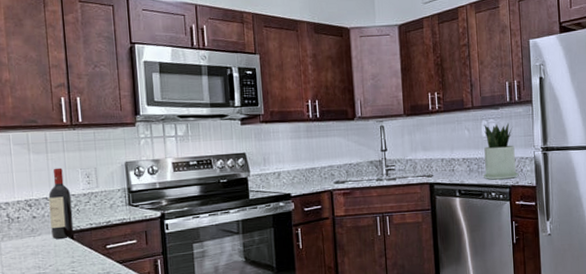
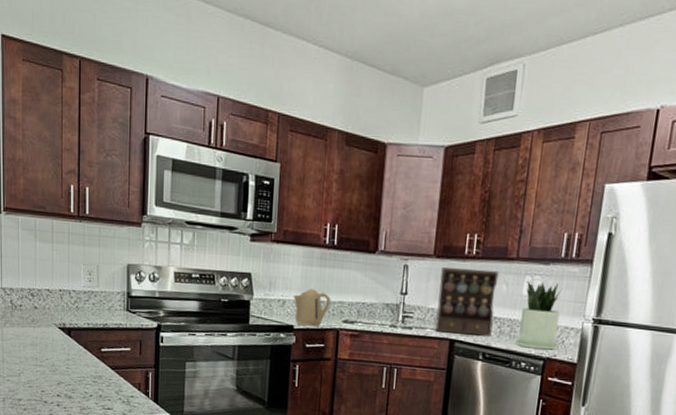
wine bottle: present [48,167,74,239] -> none [50,260,72,334]
kettle: none [287,158,321,193] -> present [293,289,331,327]
spice rack: none [412,120,463,179] -> present [435,267,499,337]

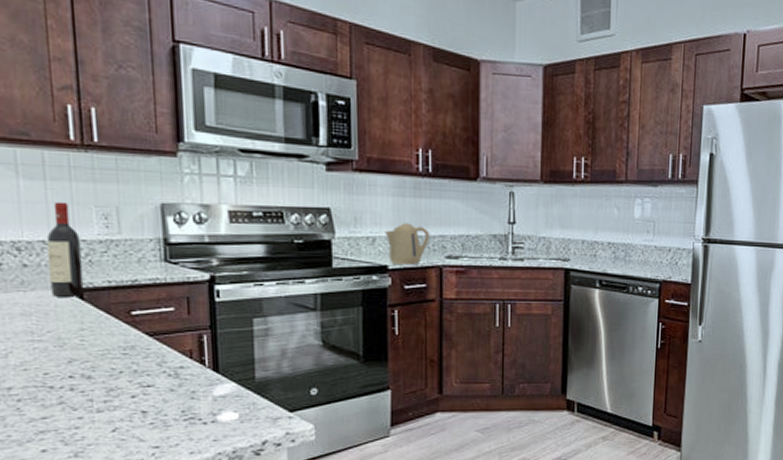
wine bottle: none [50,260,72,334] -> present [46,201,85,297]
spice rack: present [435,267,499,337] -> none [548,192,609,263]
planter: present [514,281,563,350] -> none [629,204,673,272]

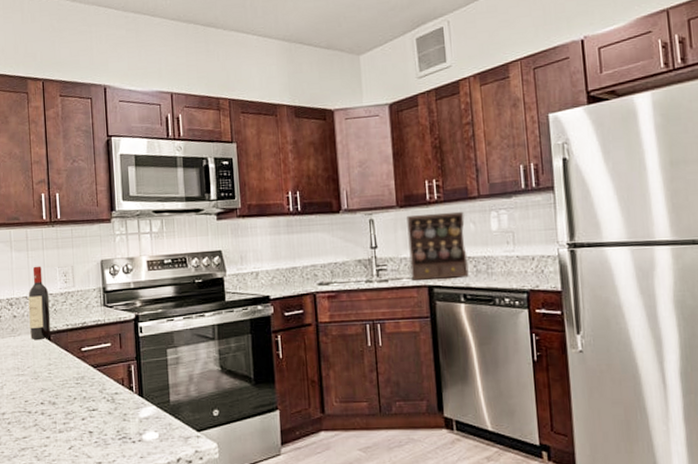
kettle: present [384,223,429,266] -> none [265,257,303,295]
spice rack: none [548,192,609,263] -> present [407,211,469,280]

